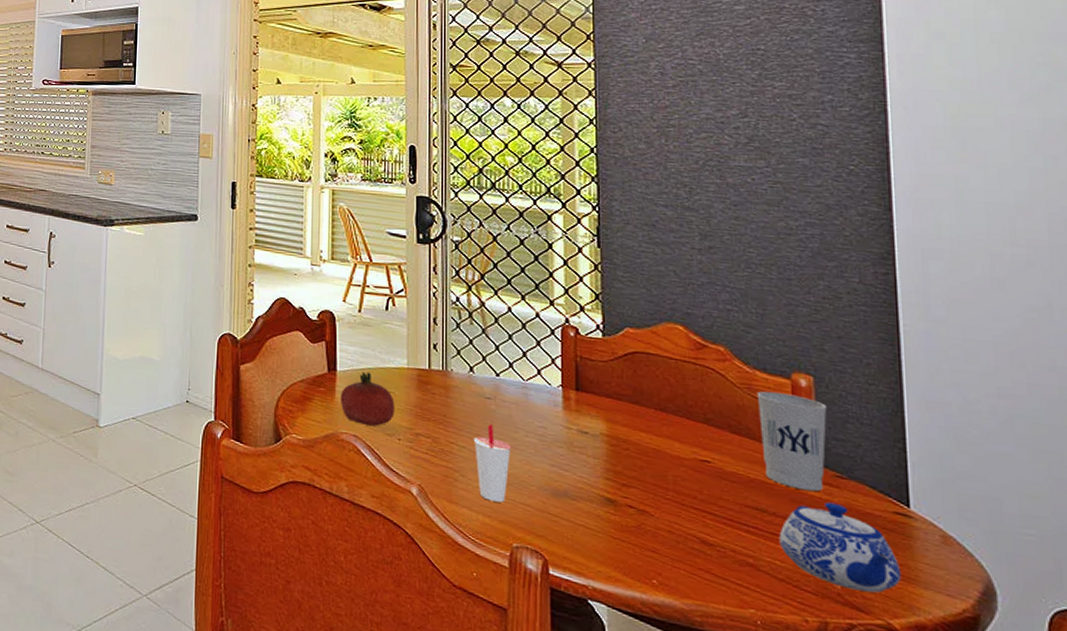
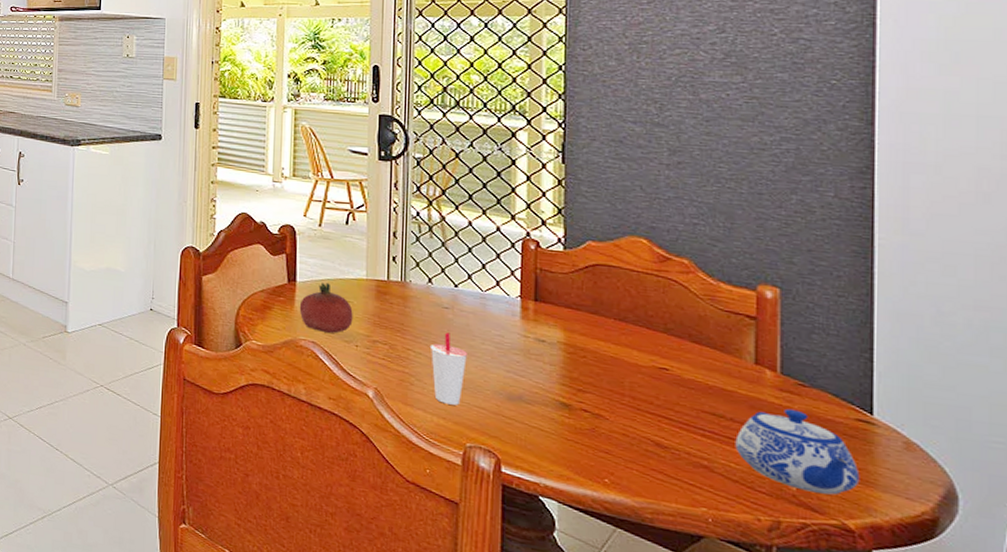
cup: present [756,391,827,492] -> none [720,302,792,399]

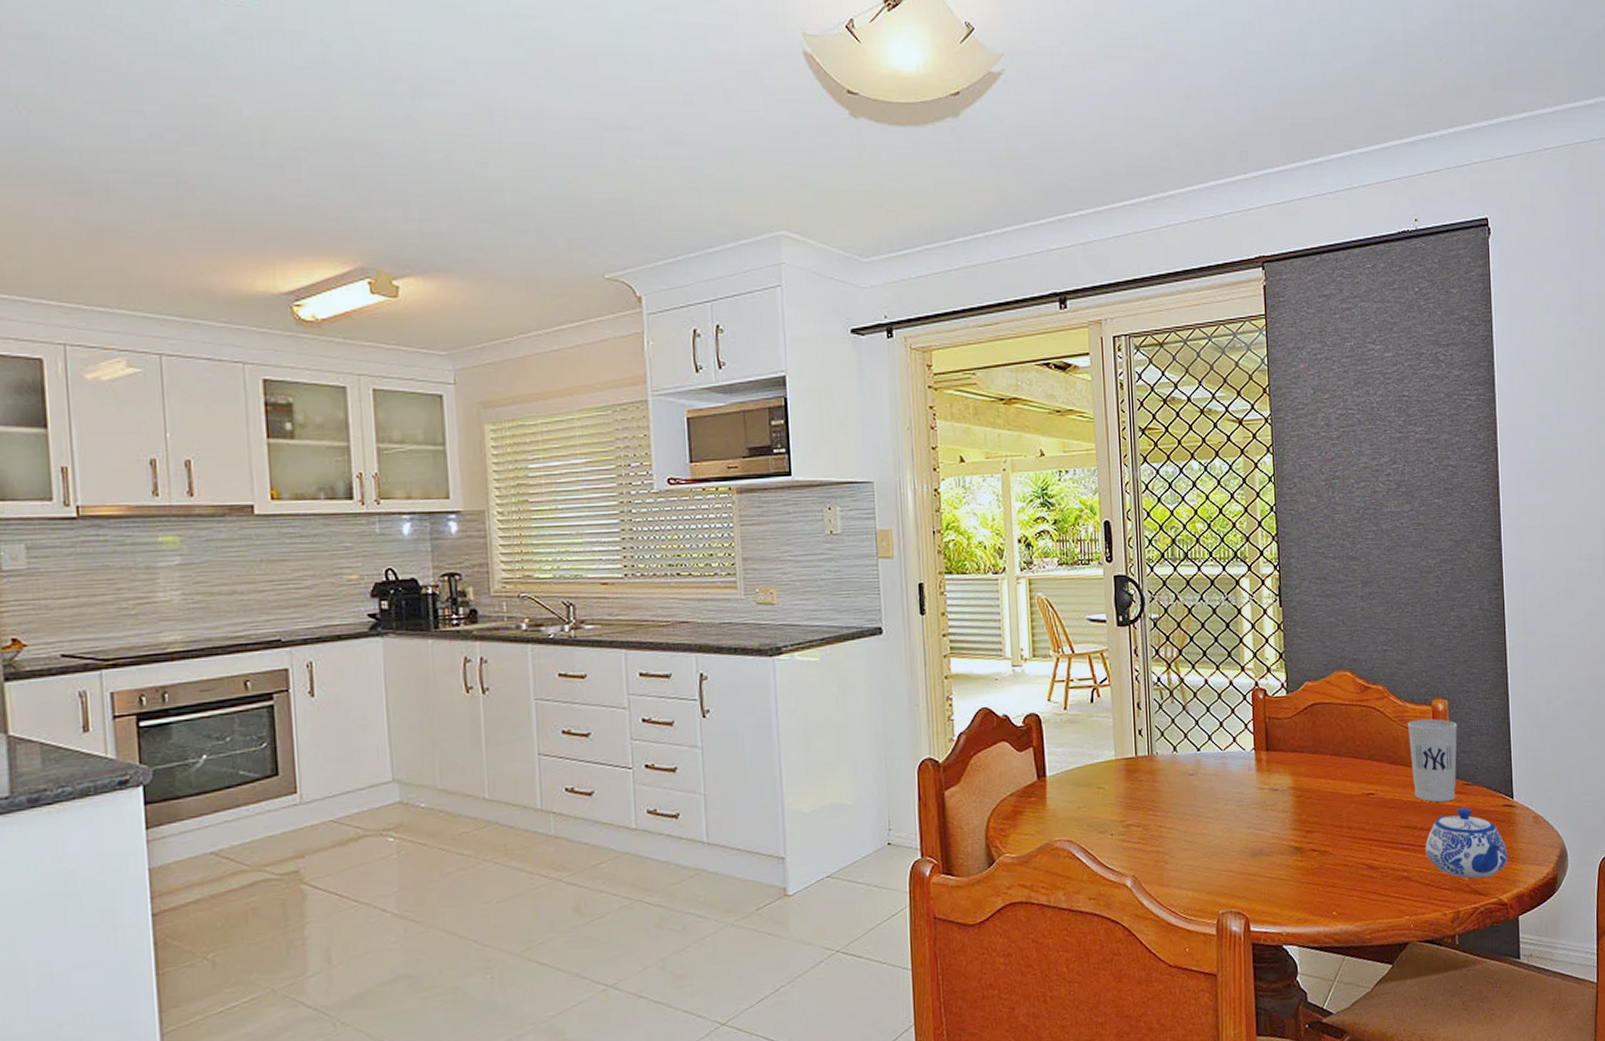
fruit: present [299,282,353,333] -> none [1051,771,1106,828]
cup: present [429,332,469,405] -> none [1179,800,1214,876]
cup: none [720,302,792,399] -> present [1407,719,1457,803]

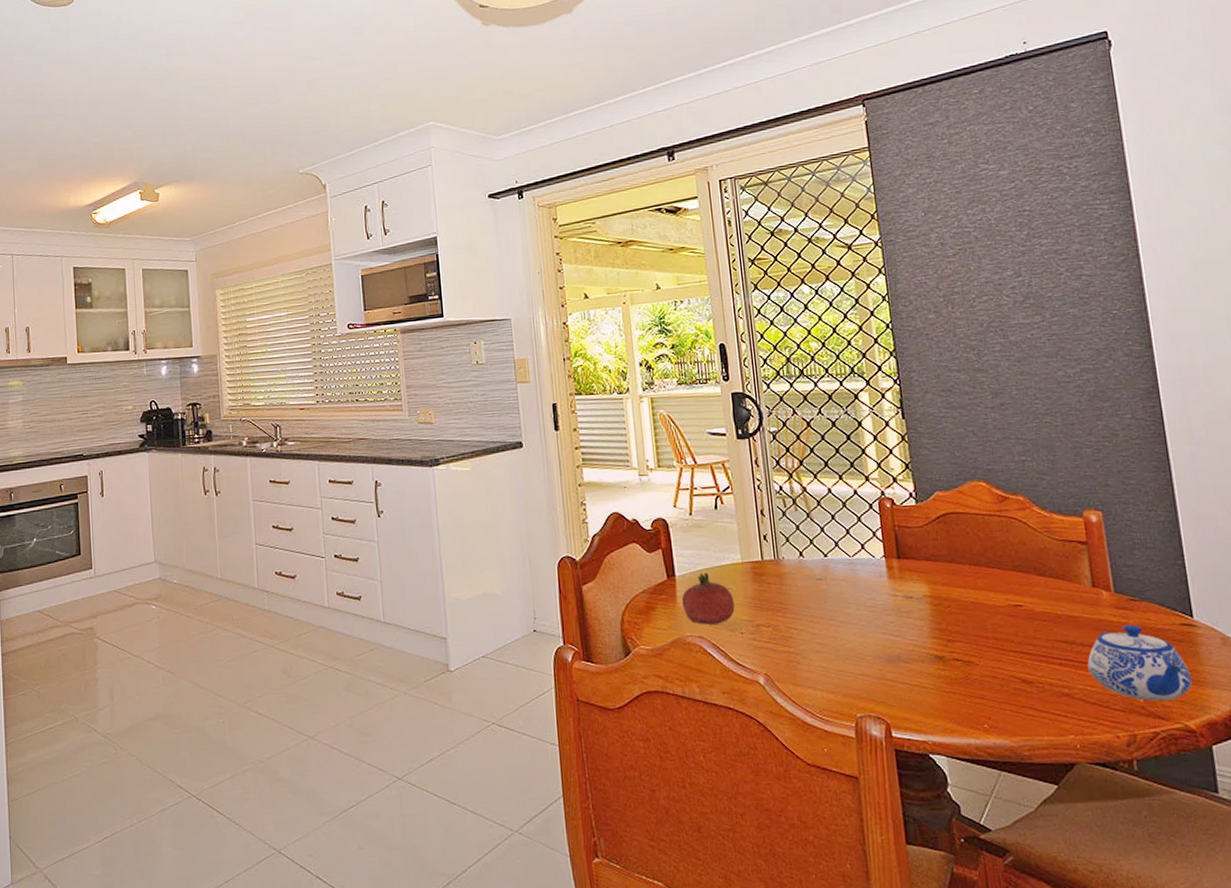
fruit: none [1051,771,1106,828] -> present [681,572,735,625]
cup: present [1407,719,1457,803] -> none [1055,530,1121,618]

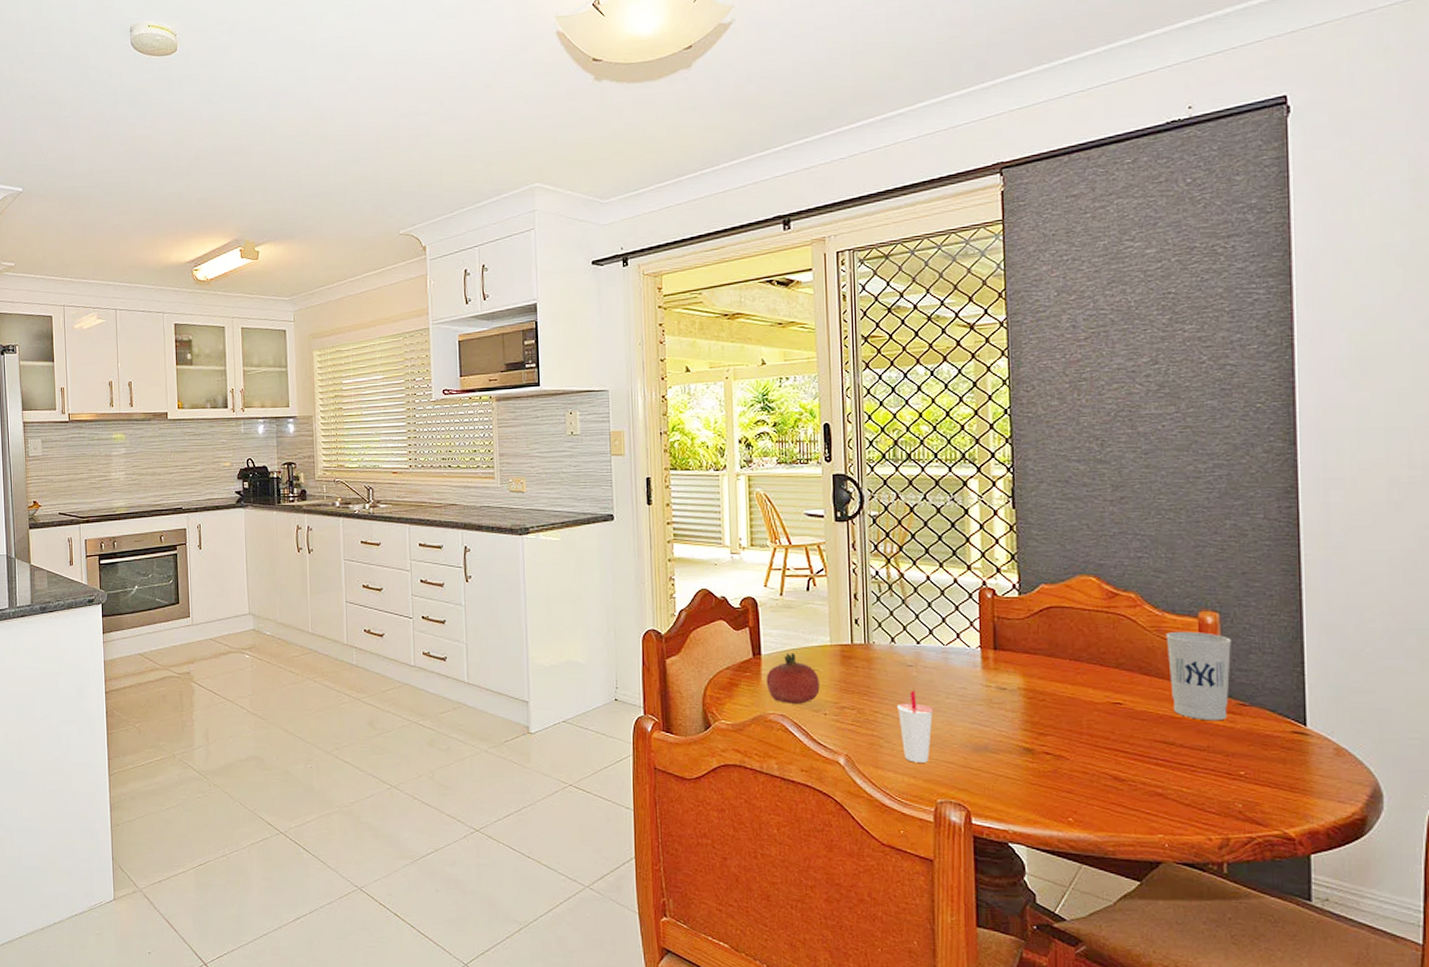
cup: none [810,604,846,677] -> present [896,691,934,763]
cup: none [1055,530,1121,618] -> present [1165,631,1231,721]
teapot: present [1087,624,1193,701] -> none [1185,729,1298,807]

